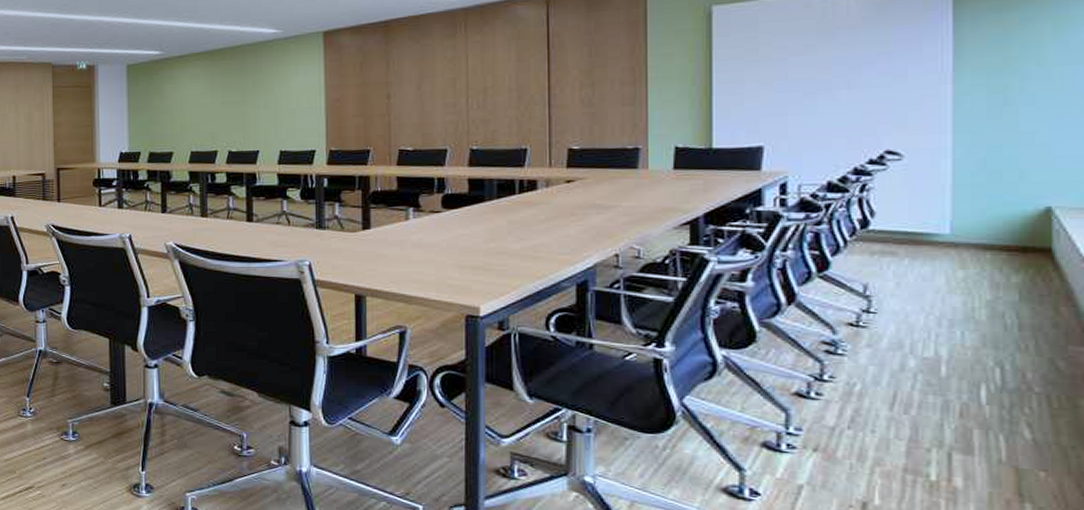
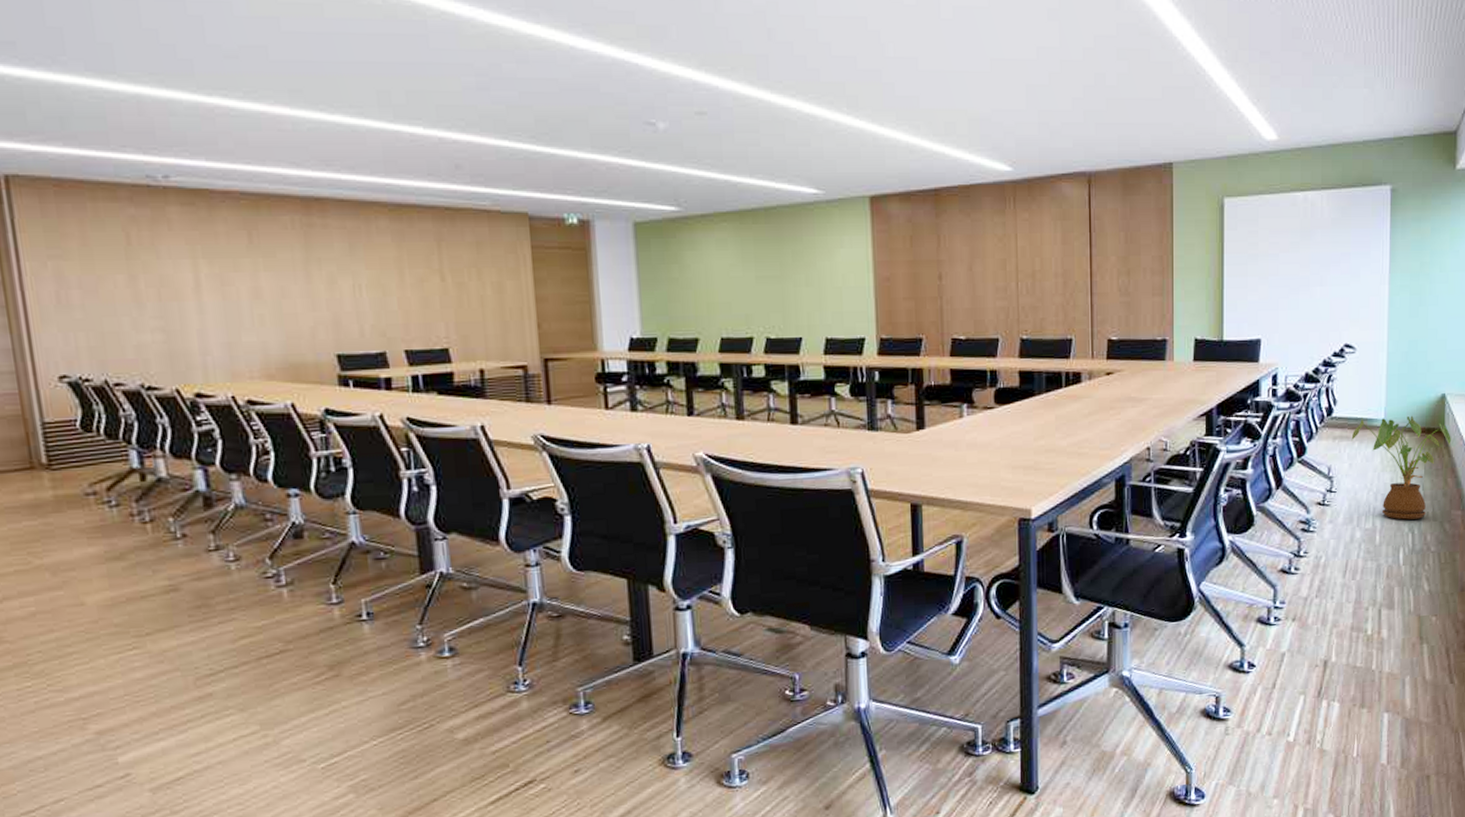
house plant: none [898,231,1064,352] -> present [1351,415,1451,520]

